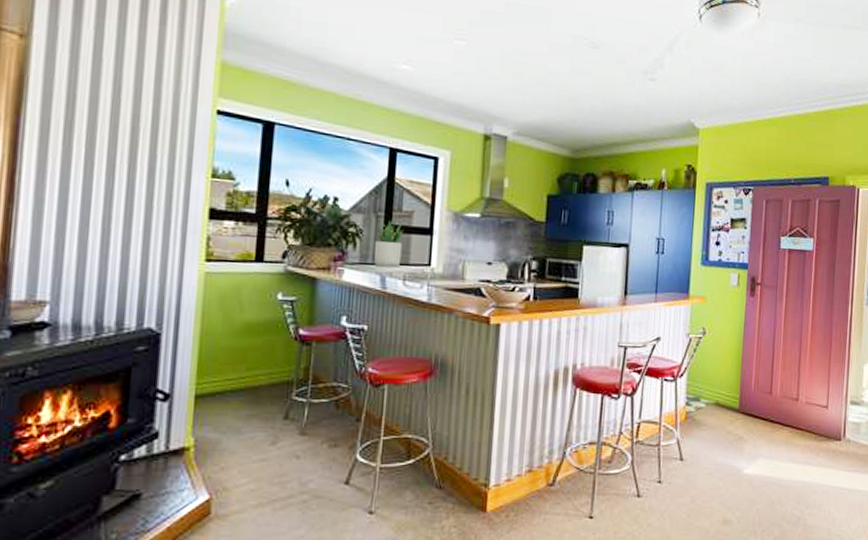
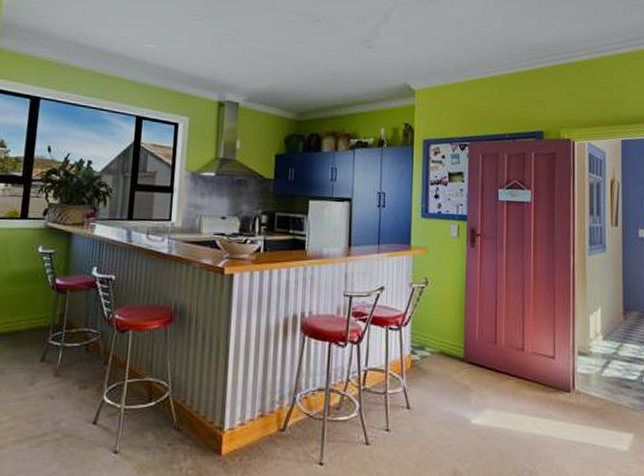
planter: present [373,218,404,268] -> none [121,178,148,223]

